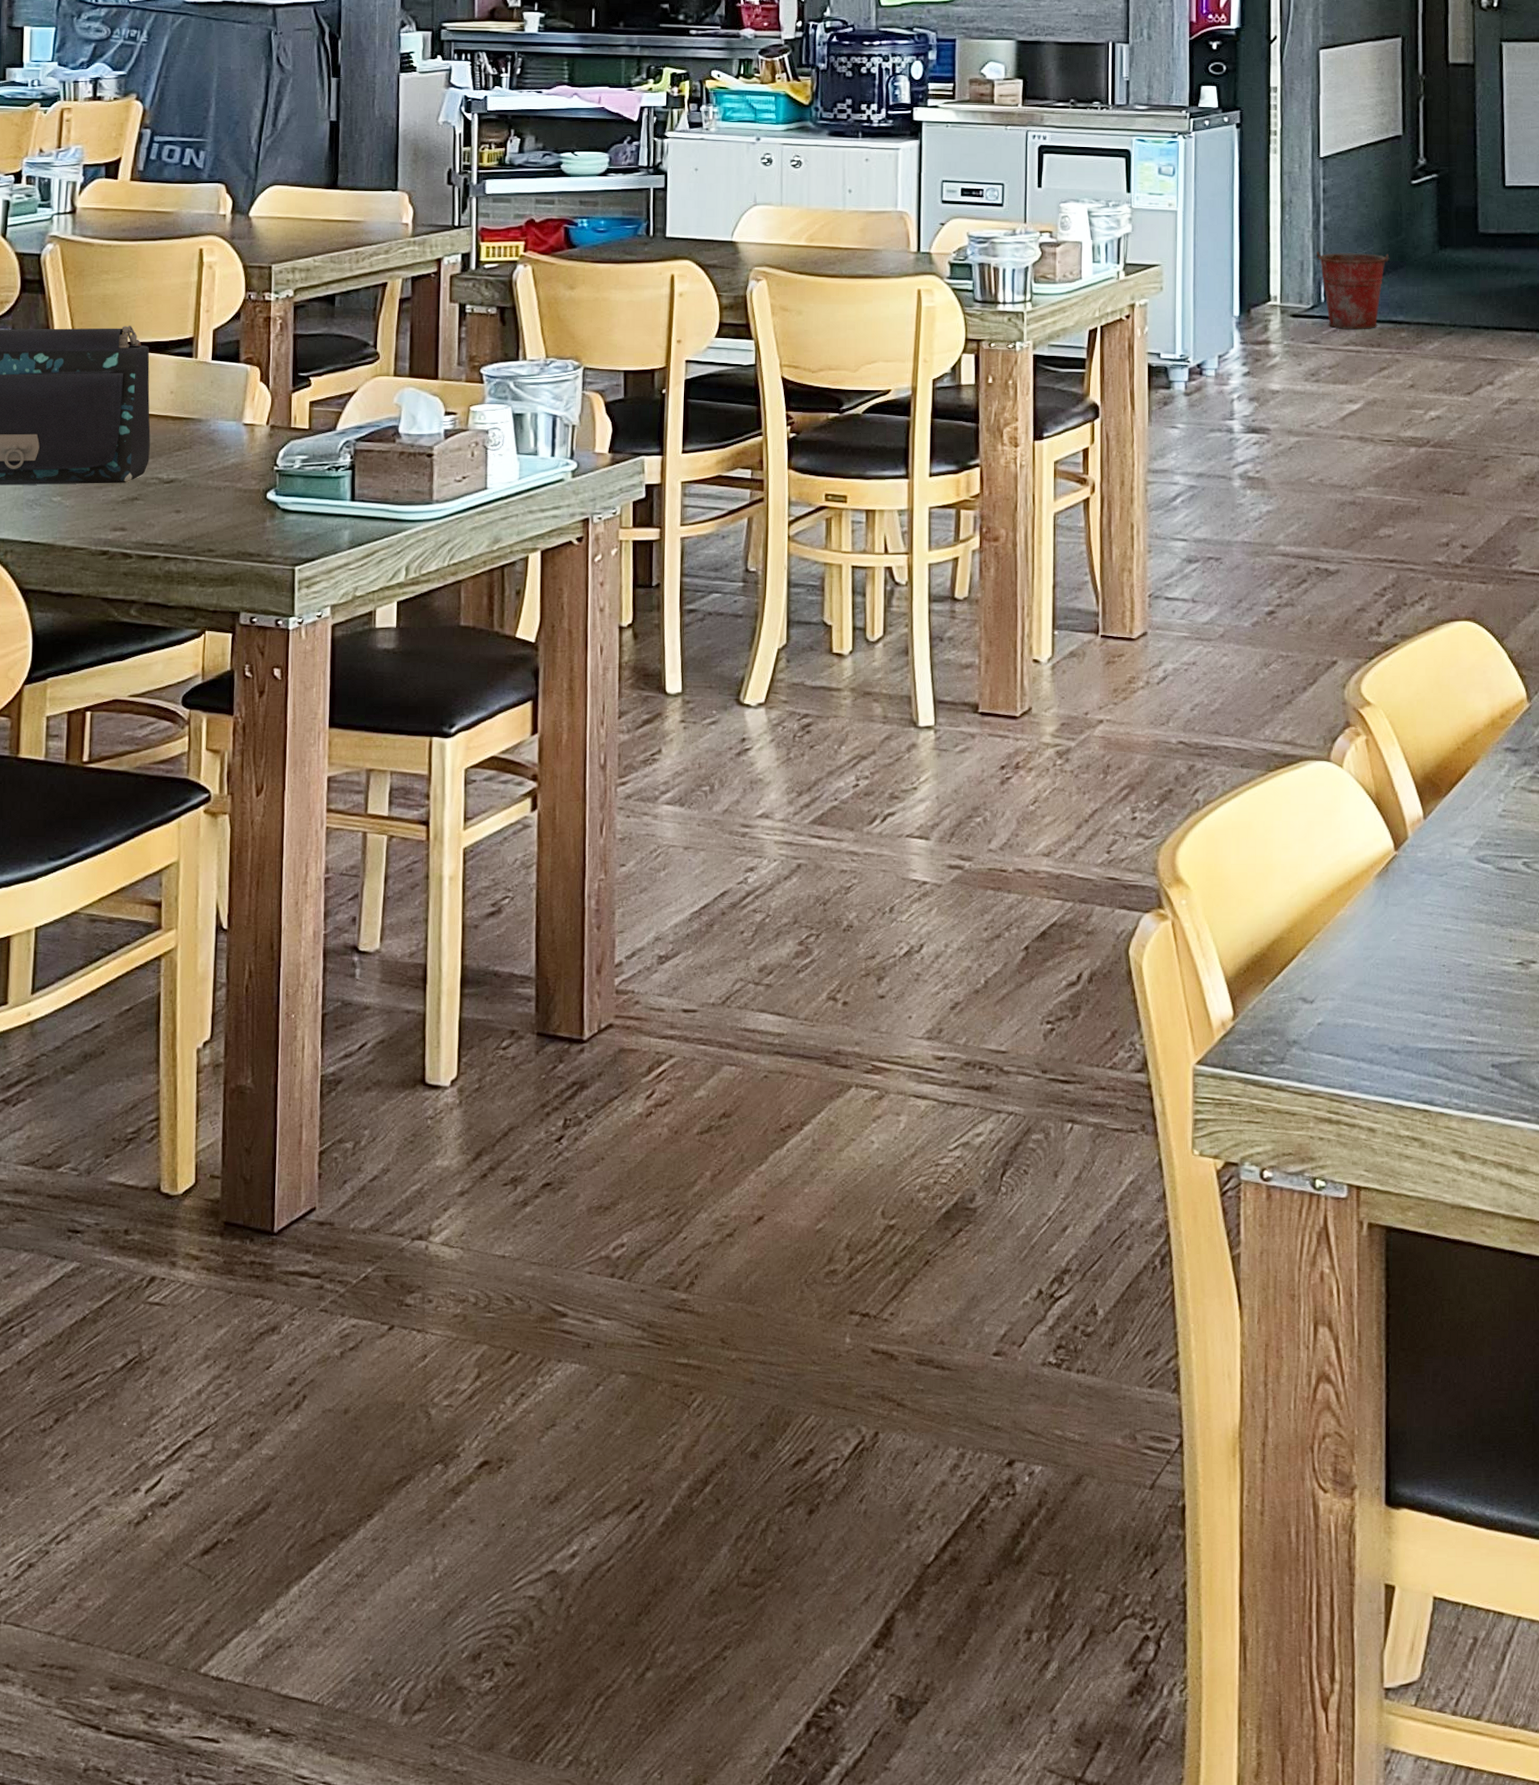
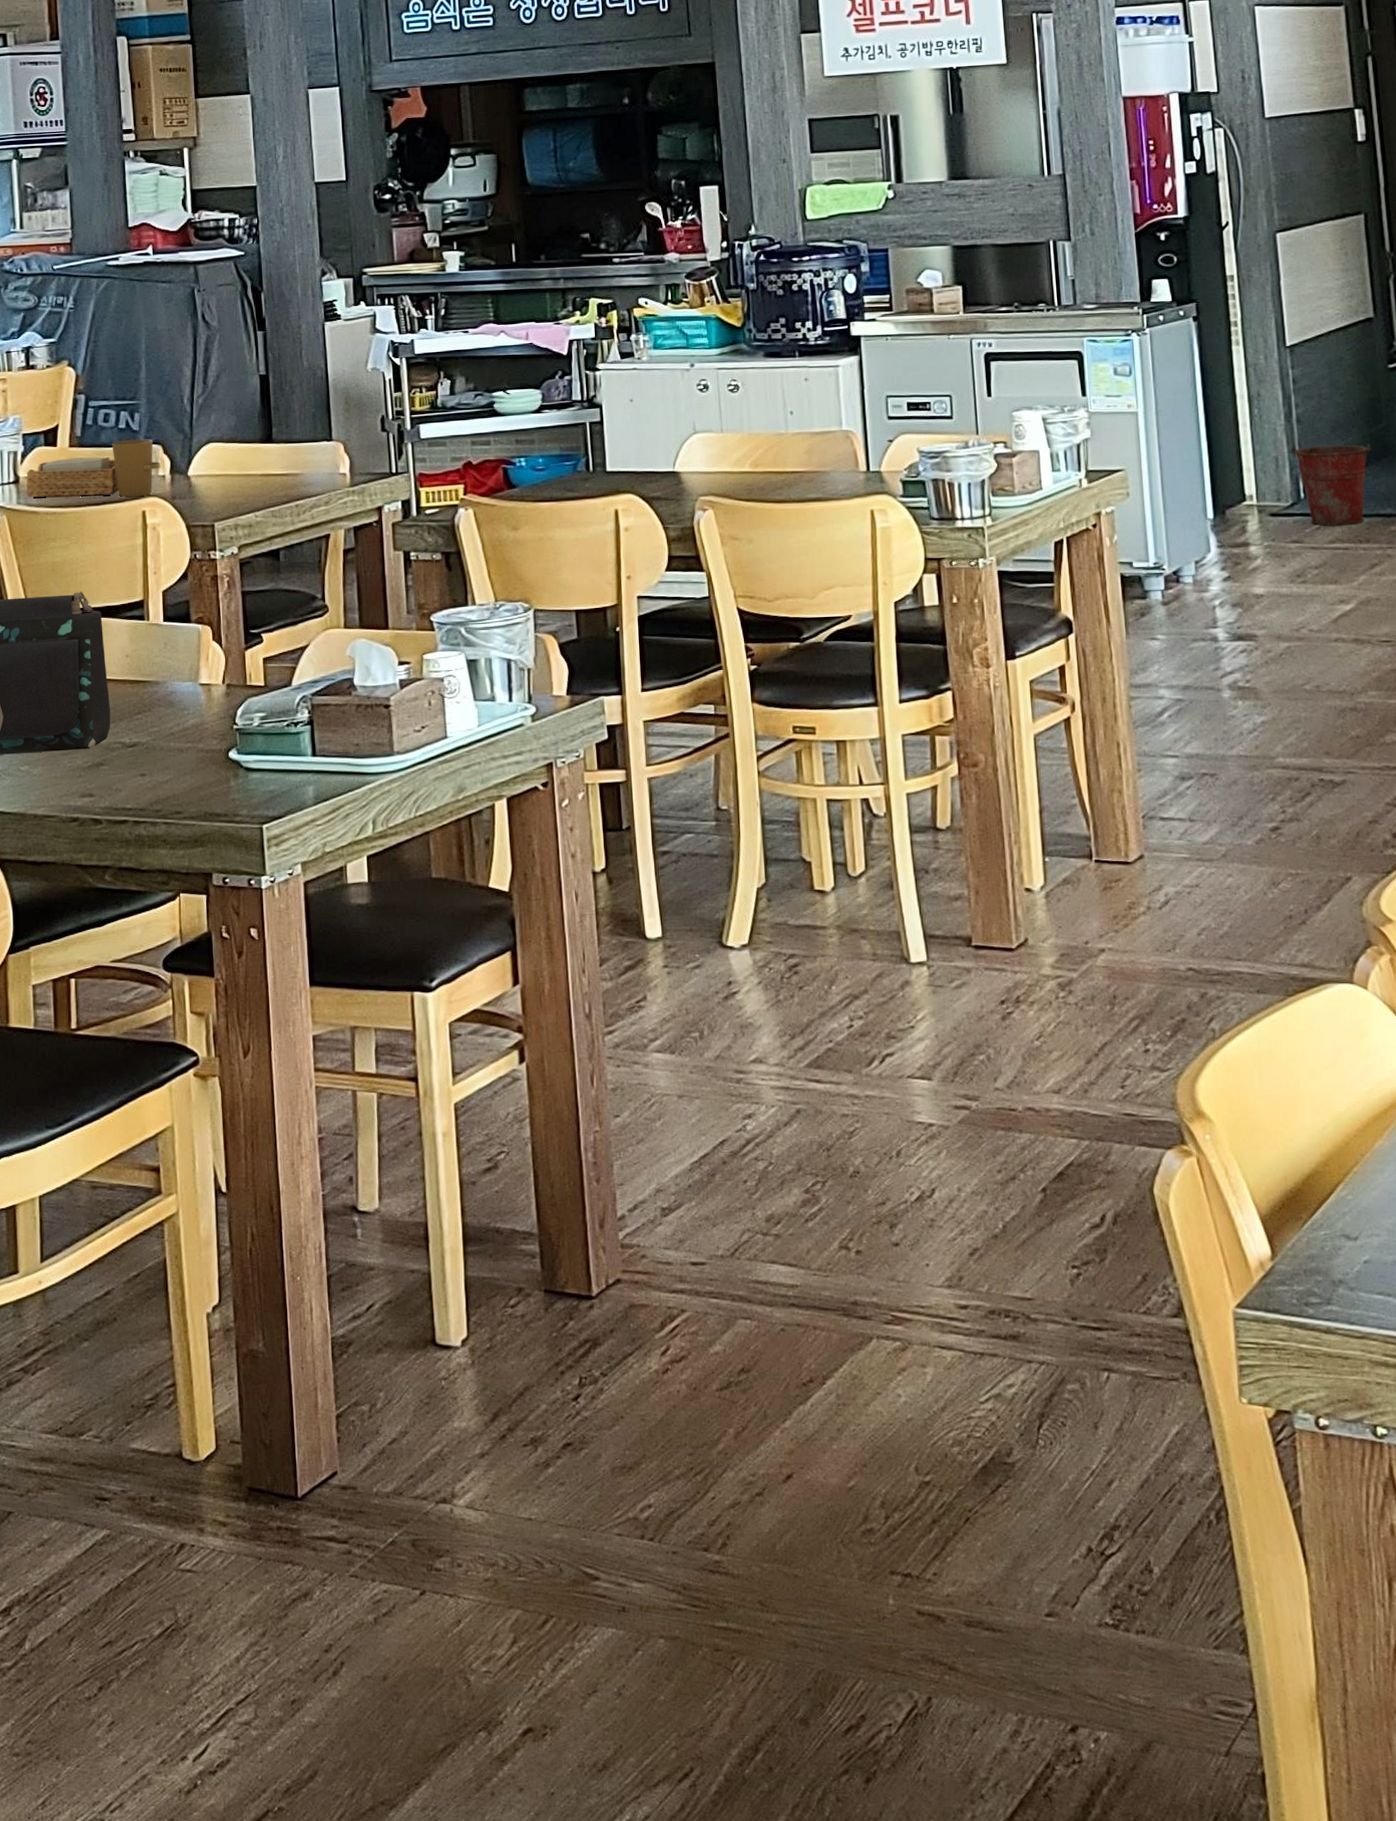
napkin holder: none [82,192,178,231] -> present [26,456,119,498]
cup: none [174,176,223,234] -> present [111,438,161,497]

